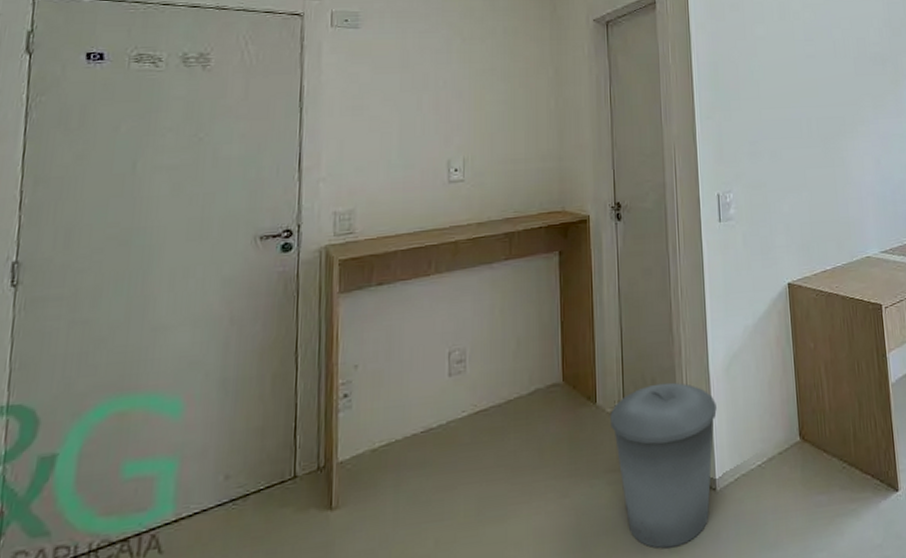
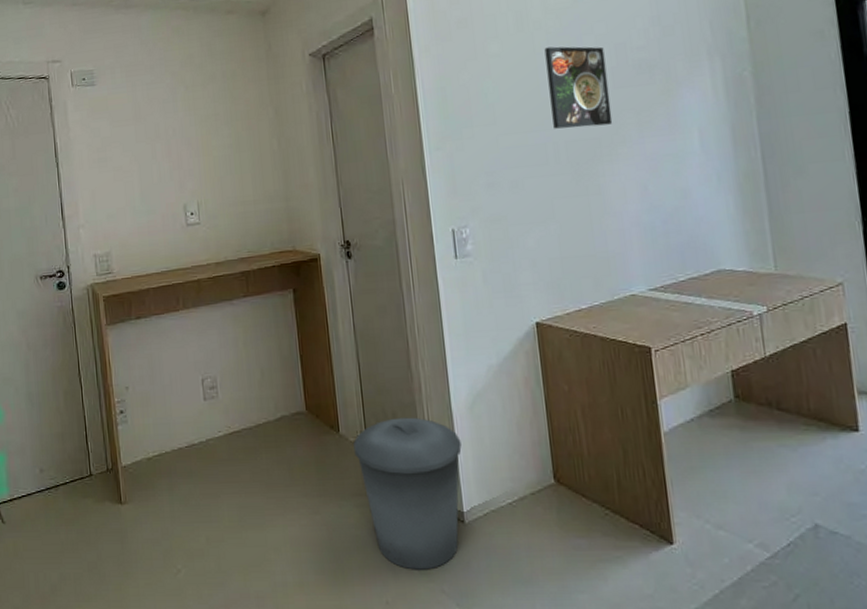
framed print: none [802,35,854,107] -> present [544,46,613,129]

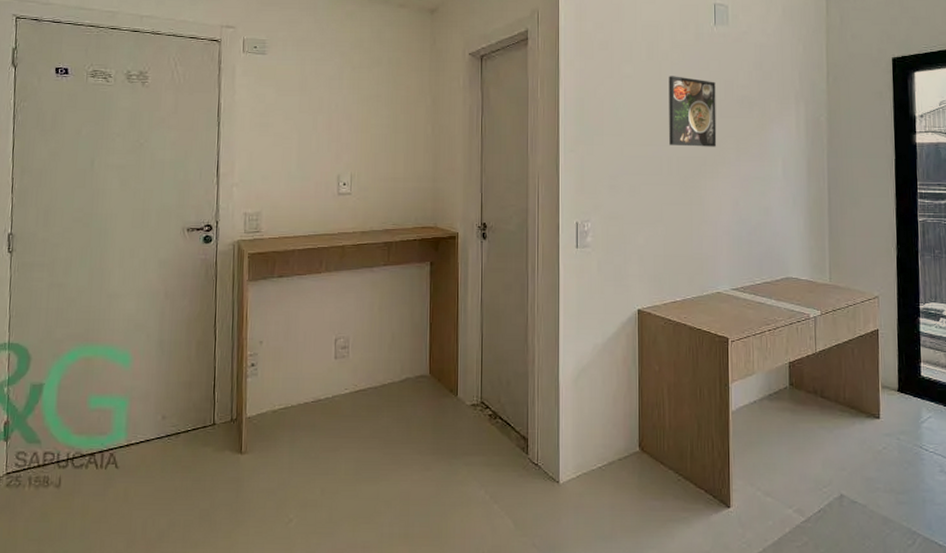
trash can: present [353,417,462,570] -> none [469,385,564,525]

